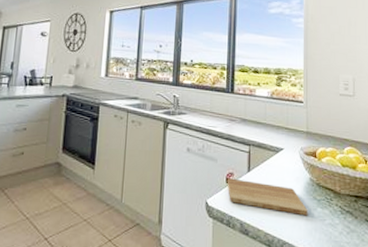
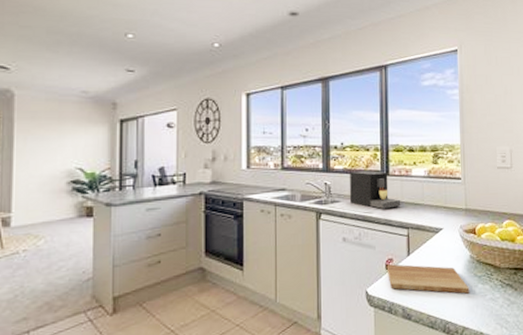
coffee maker: none [196,86,244,125] -> present [350,171,401,209]

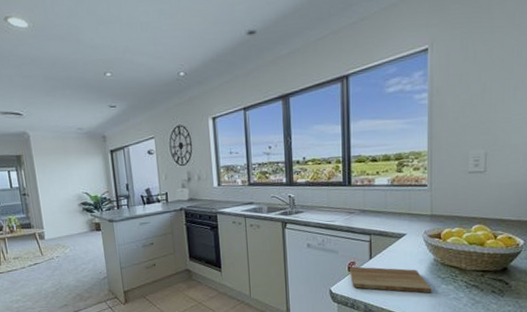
coffee maker: present [350,171,401,209] -> none [312,182,363,217]

